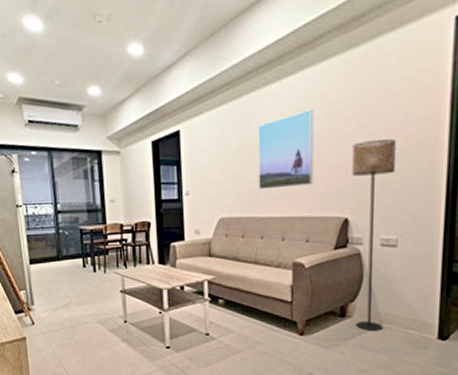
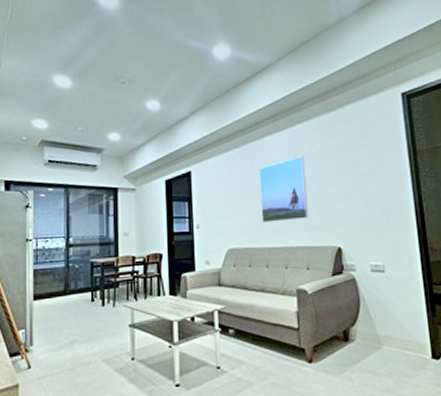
floor lamp: present [352,139,397,331] -> none [338,181,384,354]

